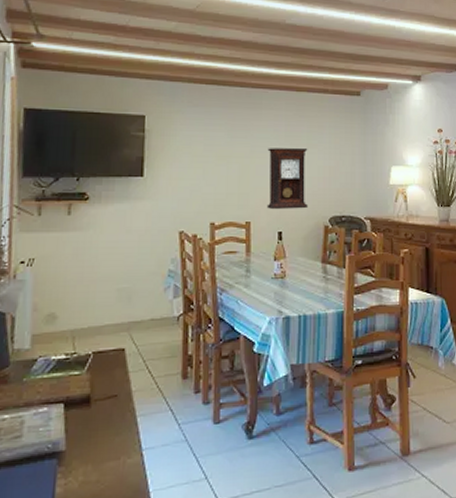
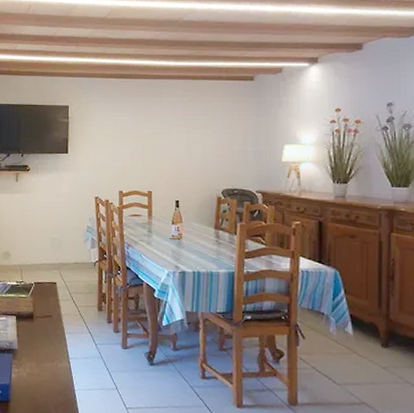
pendulum clock: present [266,148,308,209] -> none [166,129,203,182]

